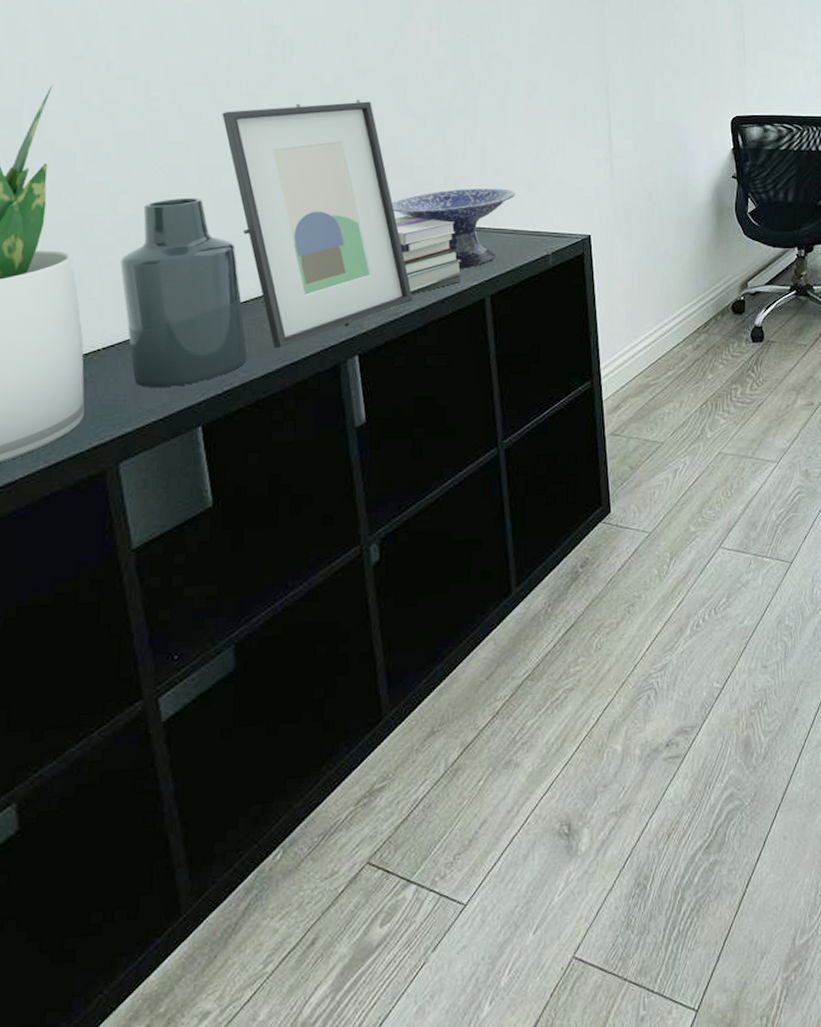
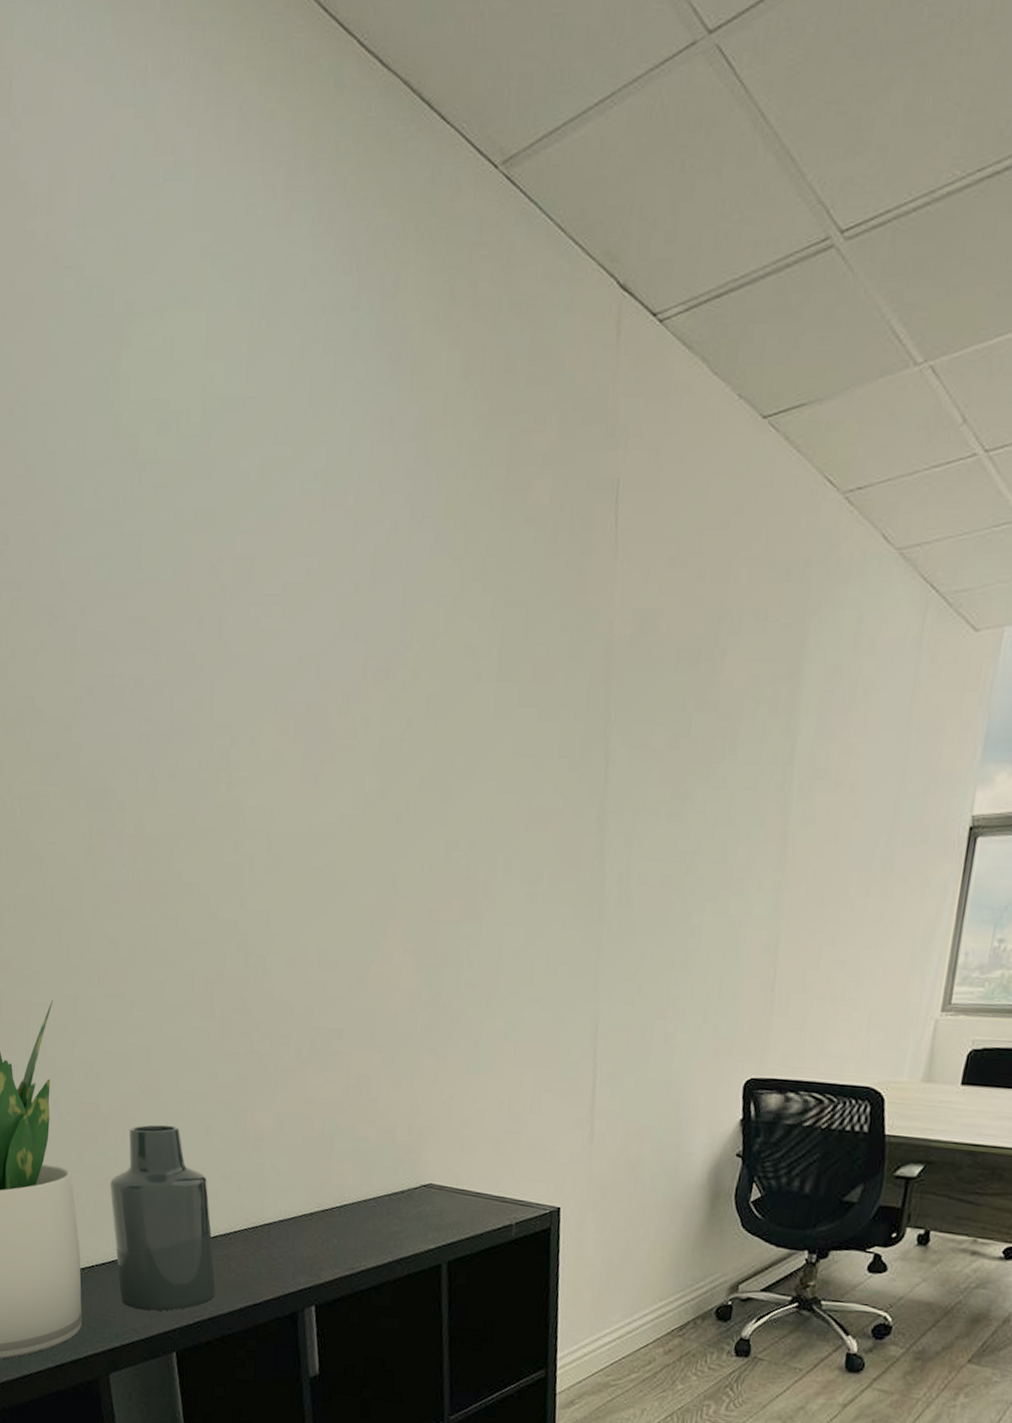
picture frame: present [222,100,413,348] -> none [198,1031,370,1288]
decorative bowl: present [391,188,516,268] -> none [353,1140,482,1229]
books: present [394,216,462,295] -> none [356,1165,420,1251]

